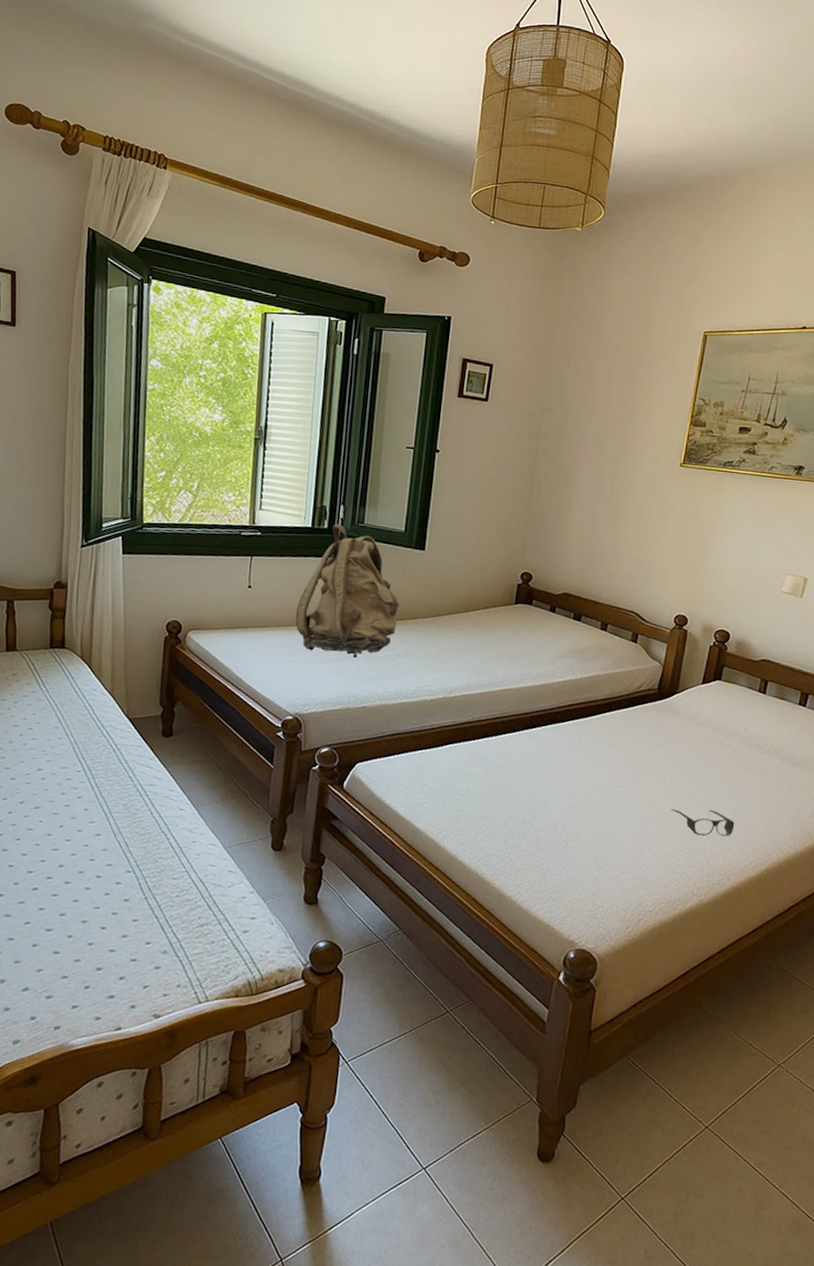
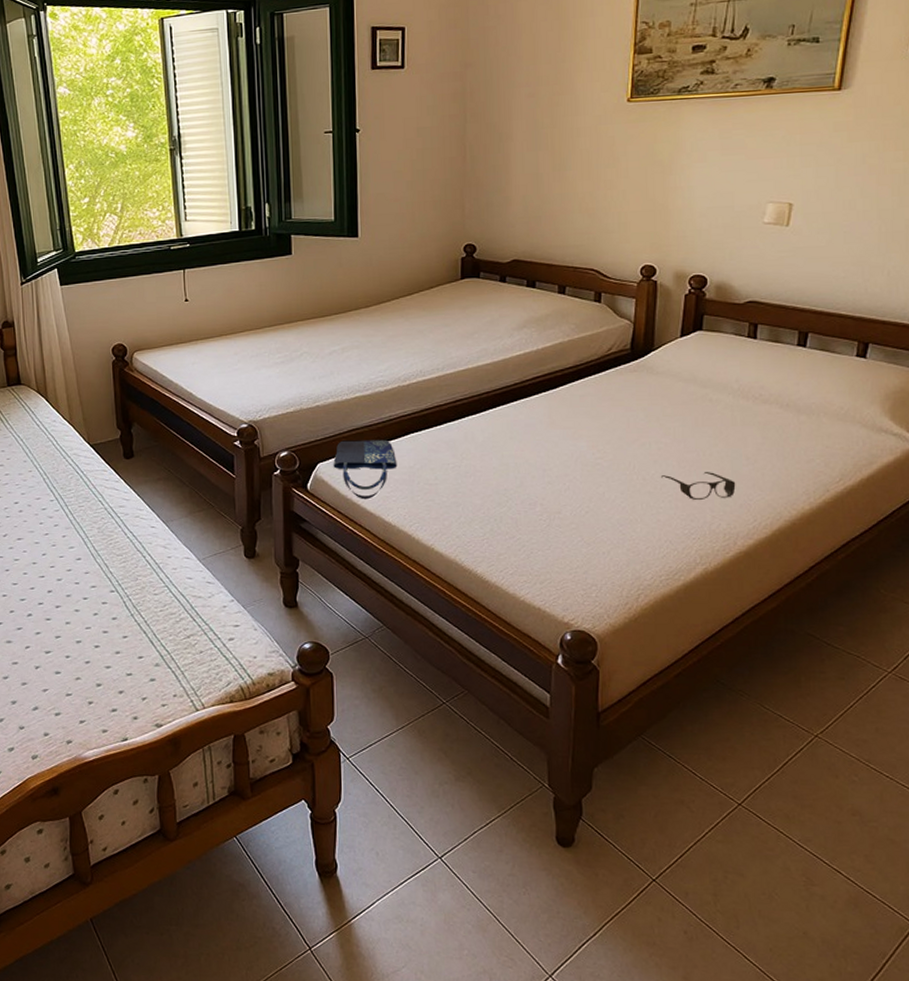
backpack: present [295,523,400,658] -> none [236,223,339,357]
shopping bag: none [372,743,434,804] -> present [333,440,397,500]

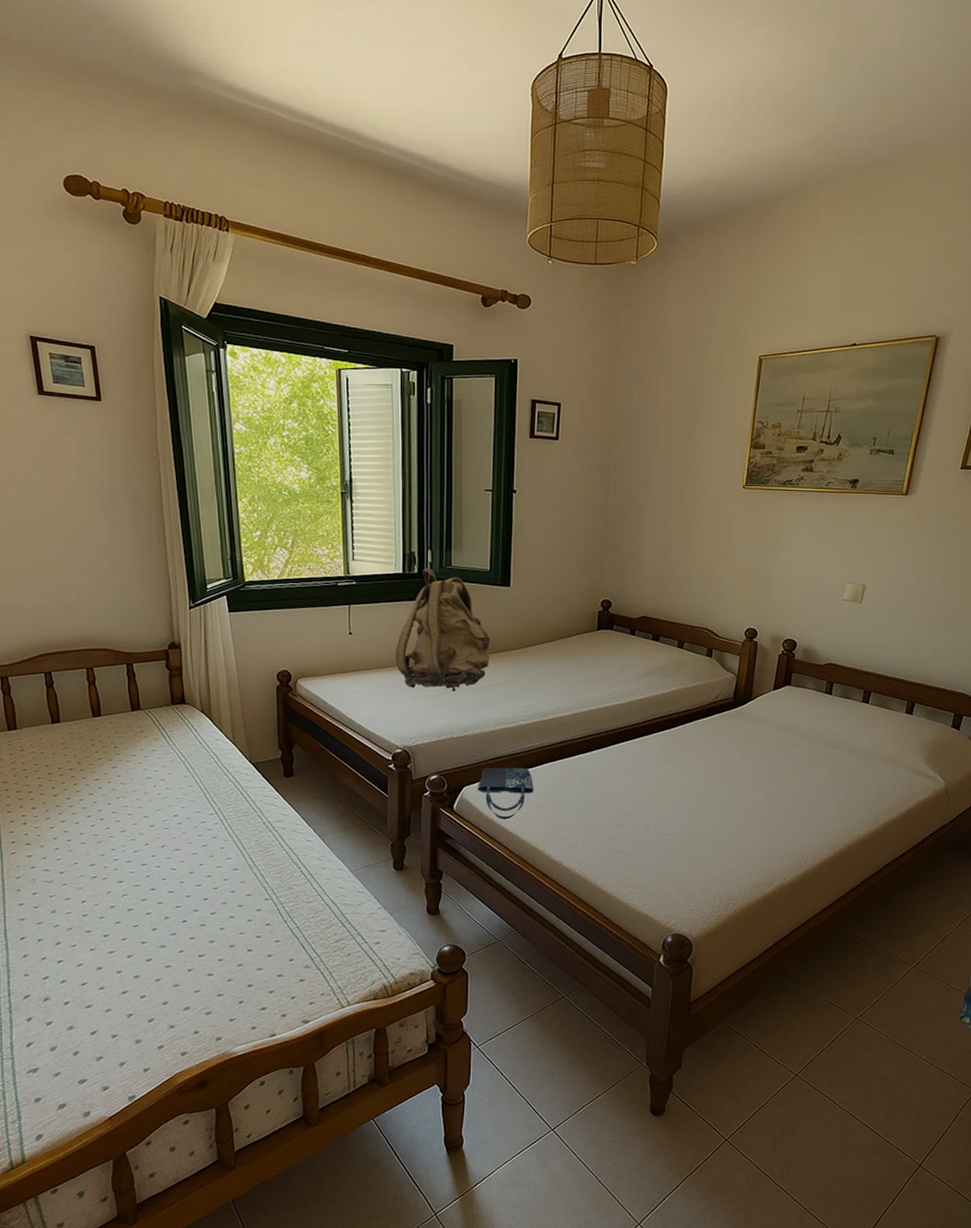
backpack: none [236,223,339,357] -> present [396,567,491,691]
sunglasses: present [660,472,736,500] -> none [750,803,809,826]

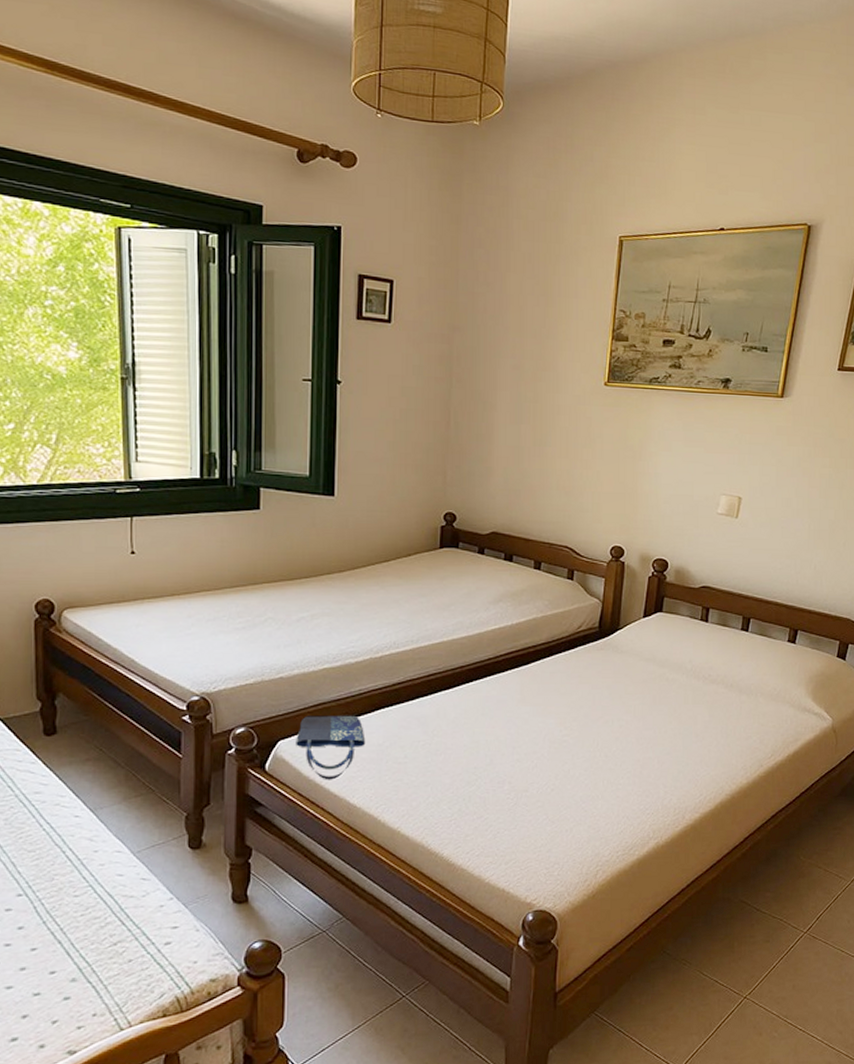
backpack: present [396,567,491,691] -> none [192,472,311,623]

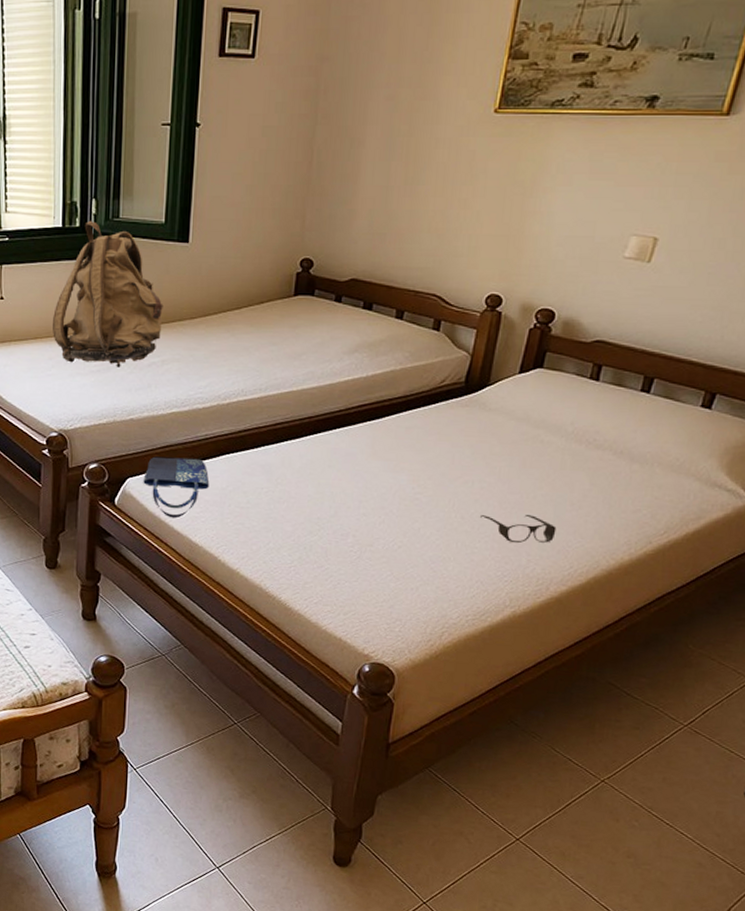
backpack: none [192,472,311,623] -> present [53,220,163,367]
sunglasses: none [620,749,686,776] -> present [479,515,557,543]

